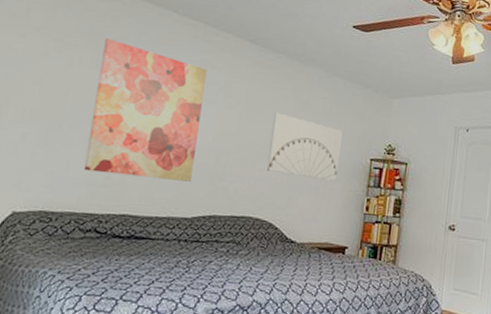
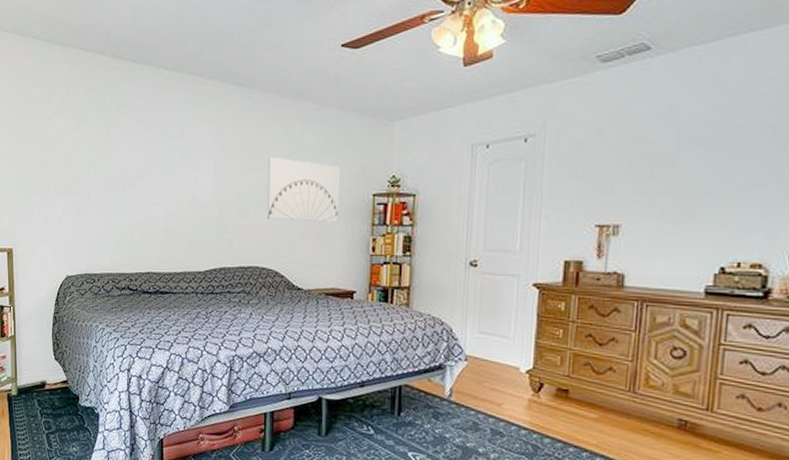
wall art: present [83,38,207,182] -> none [111,108,200,237]

